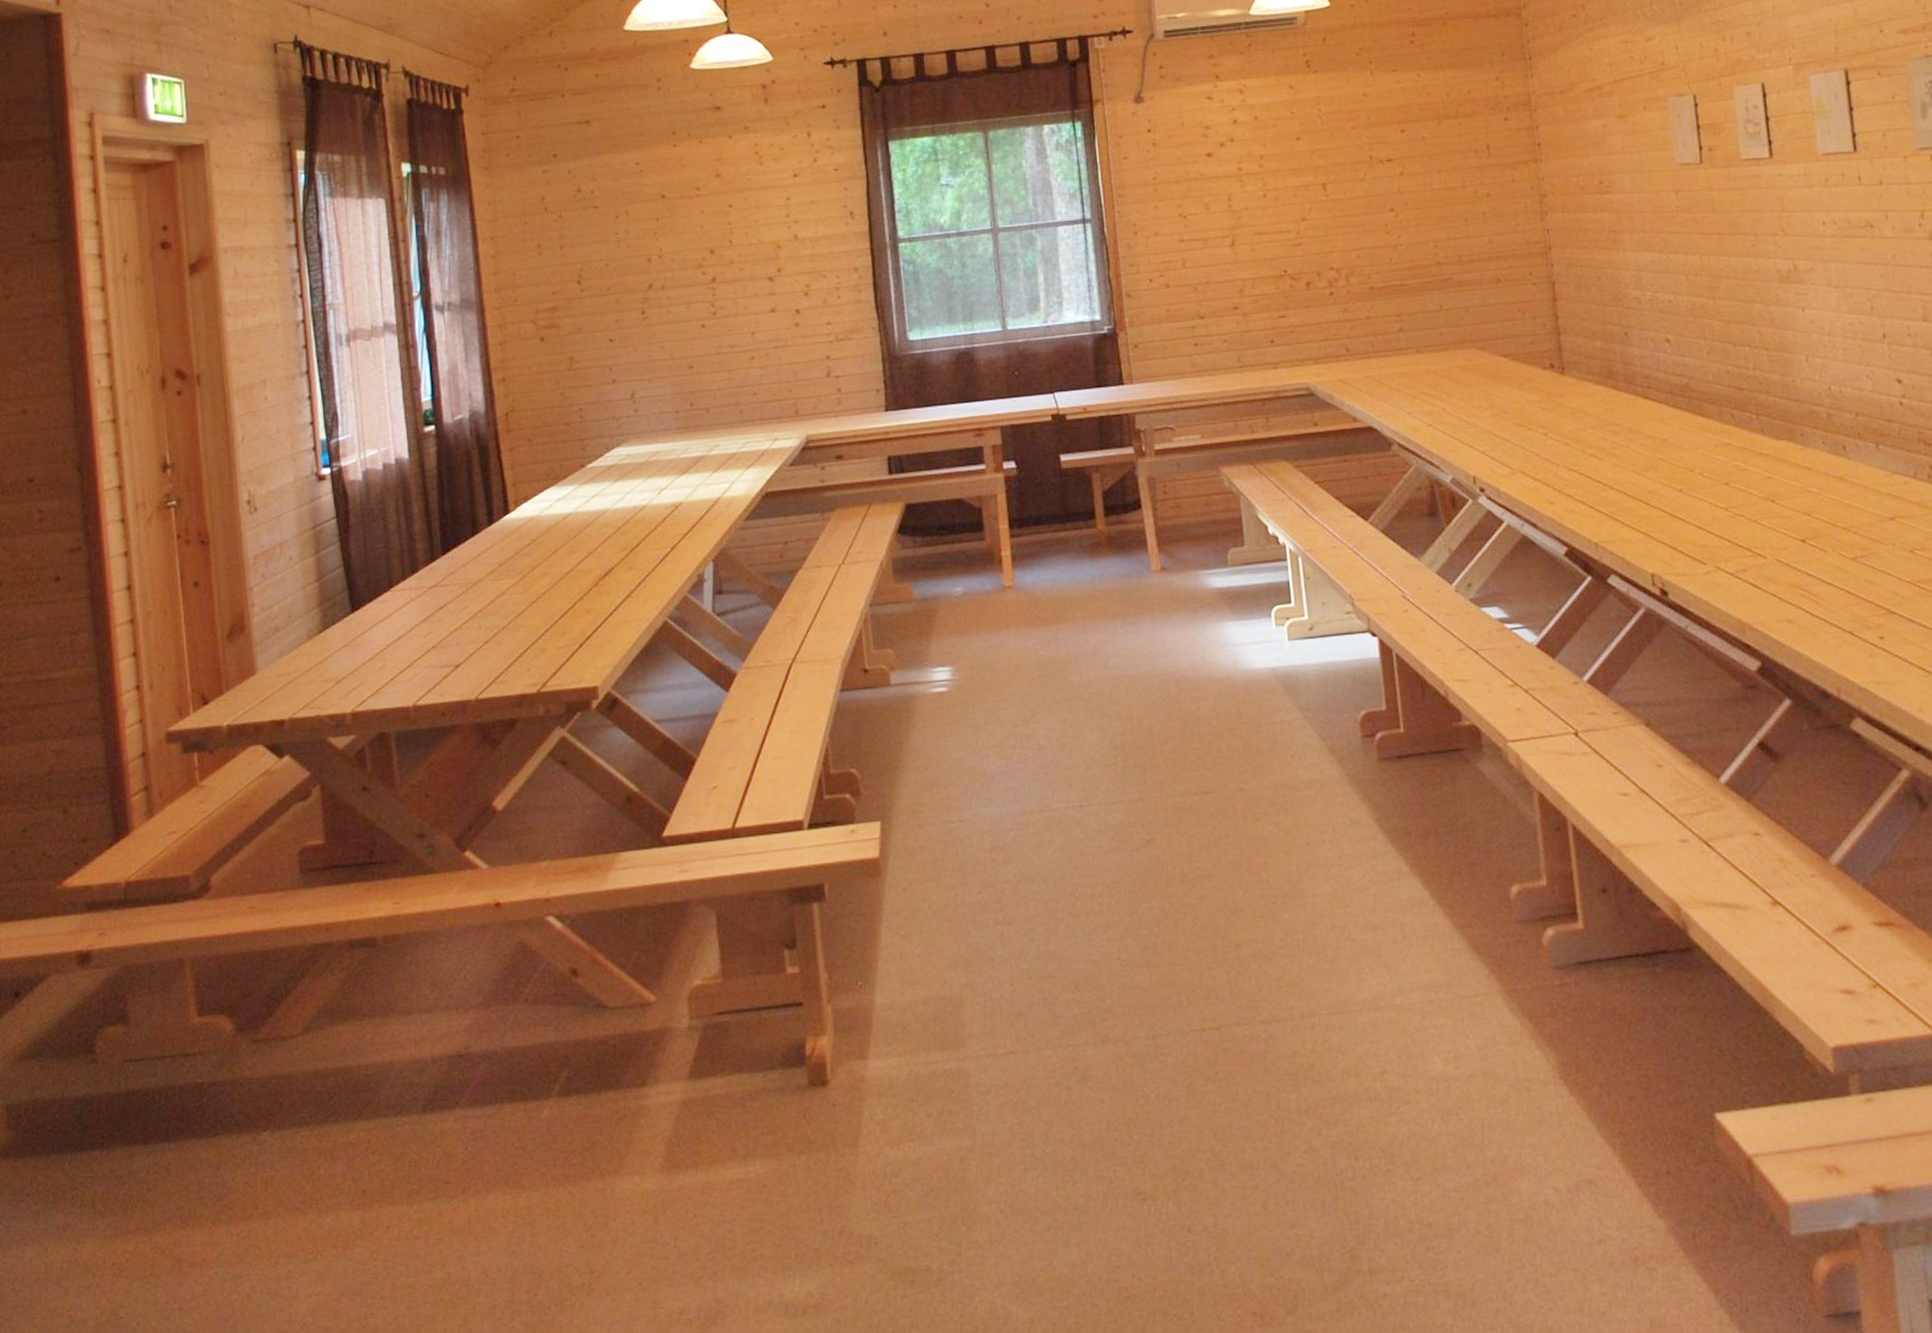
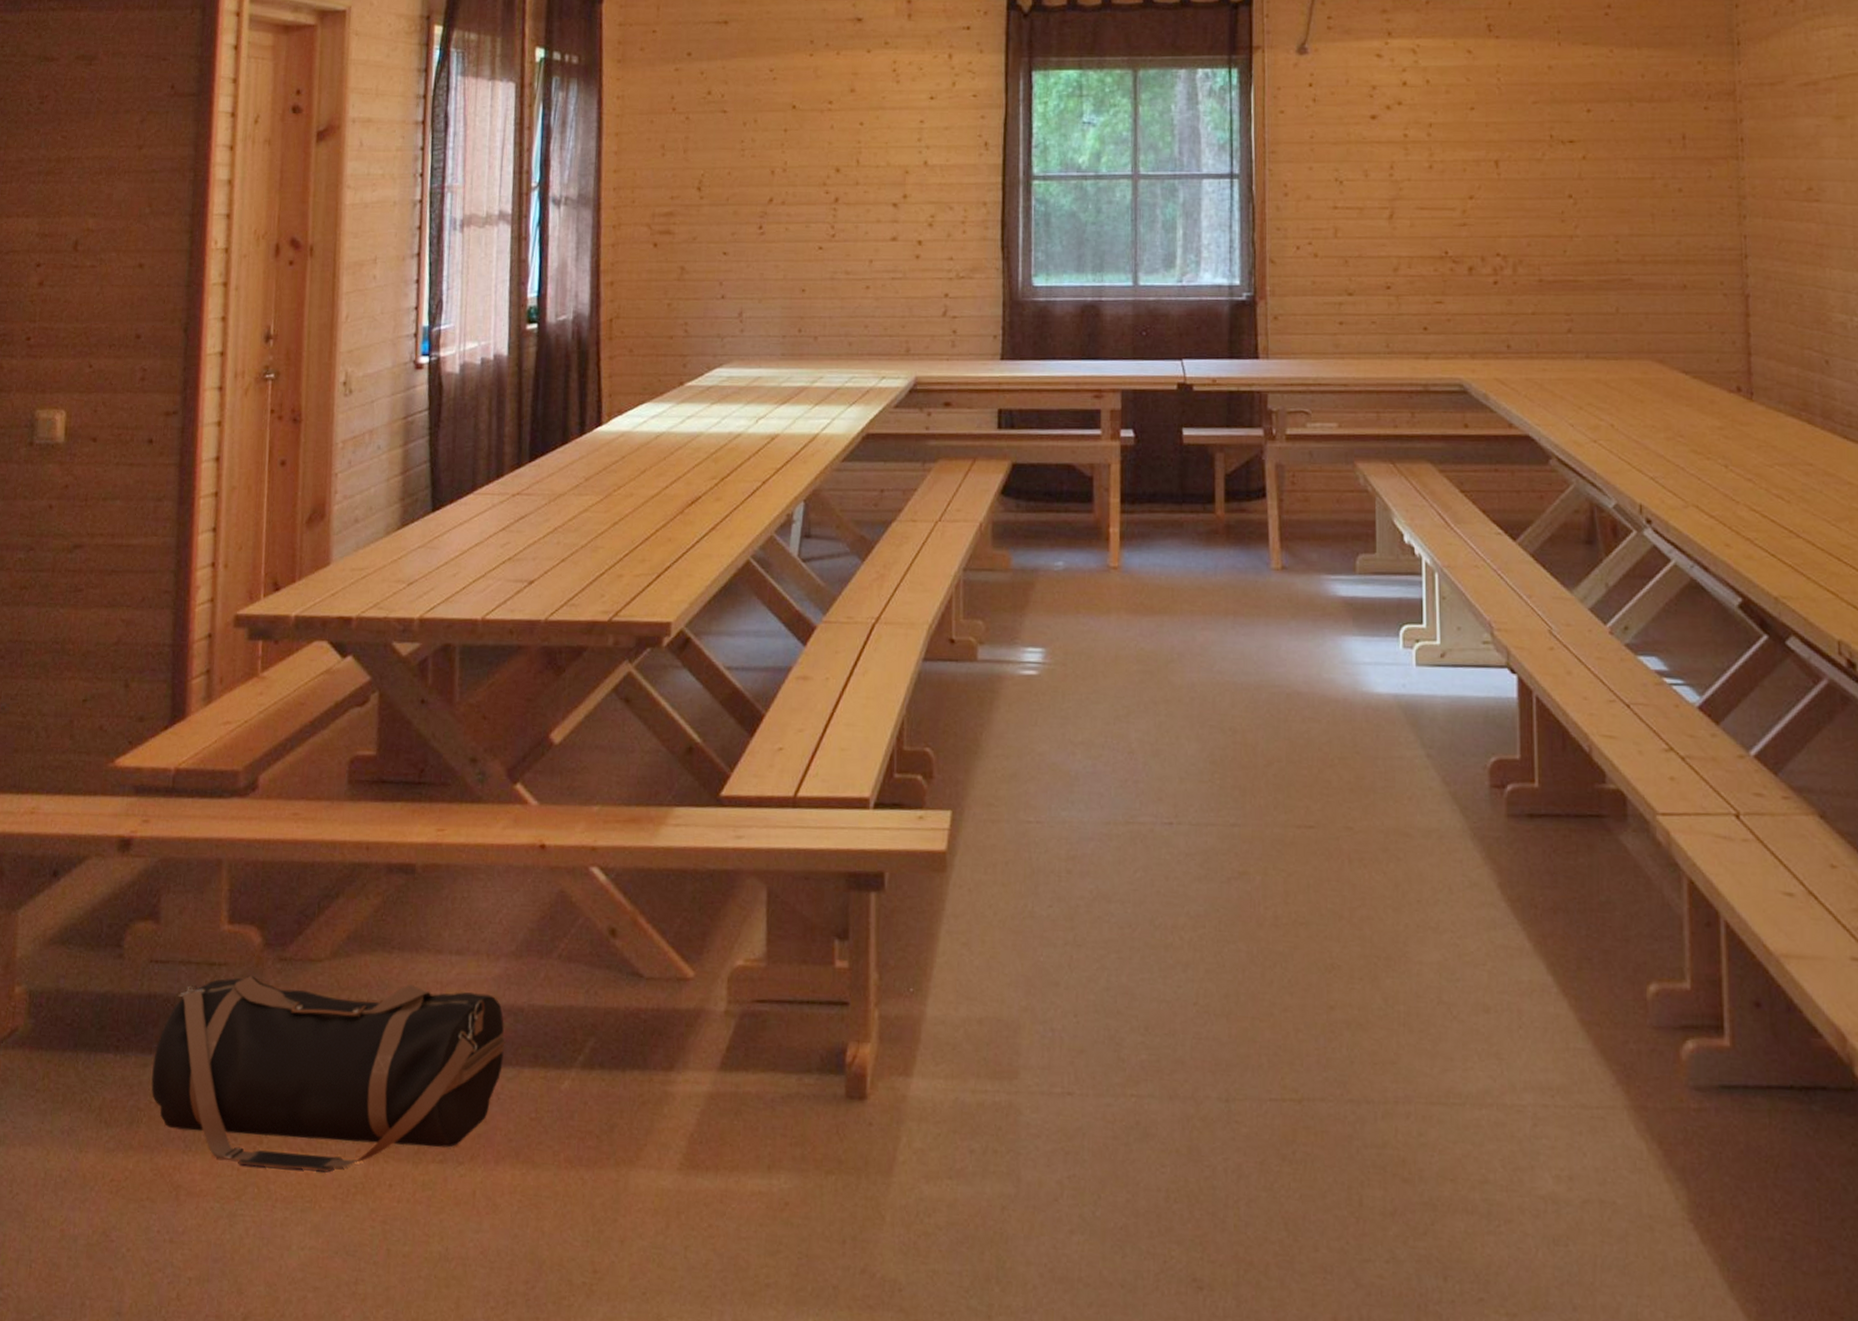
duffel bag: none [140,1044,483,1230] -> present [151,975,506,1172]

